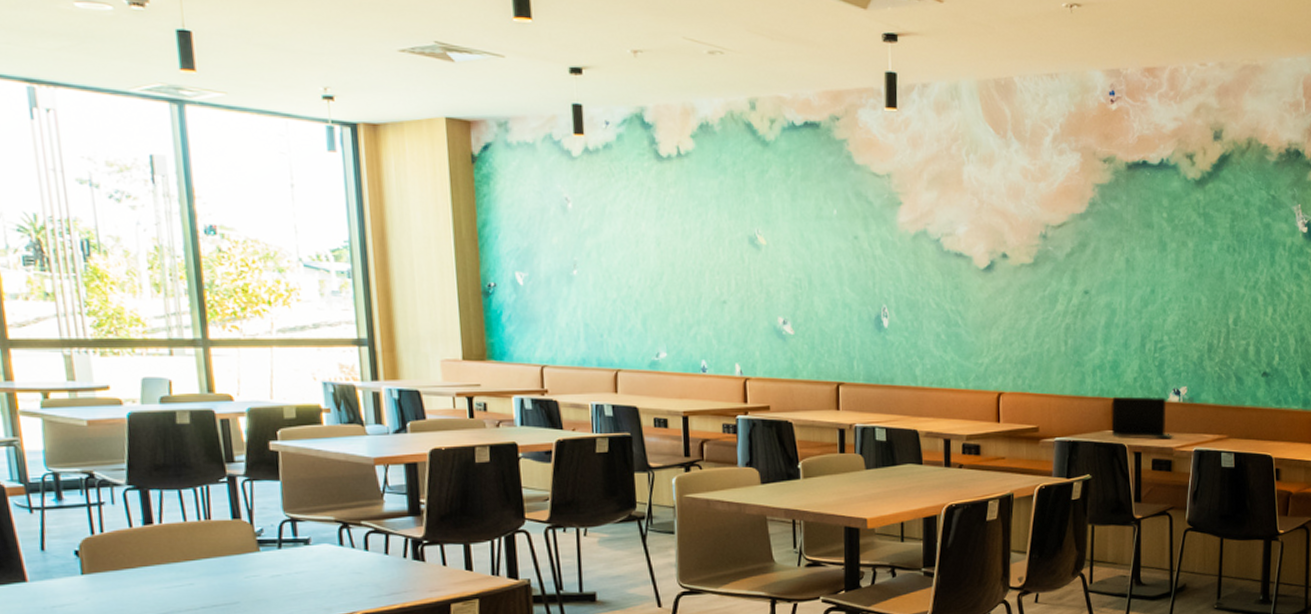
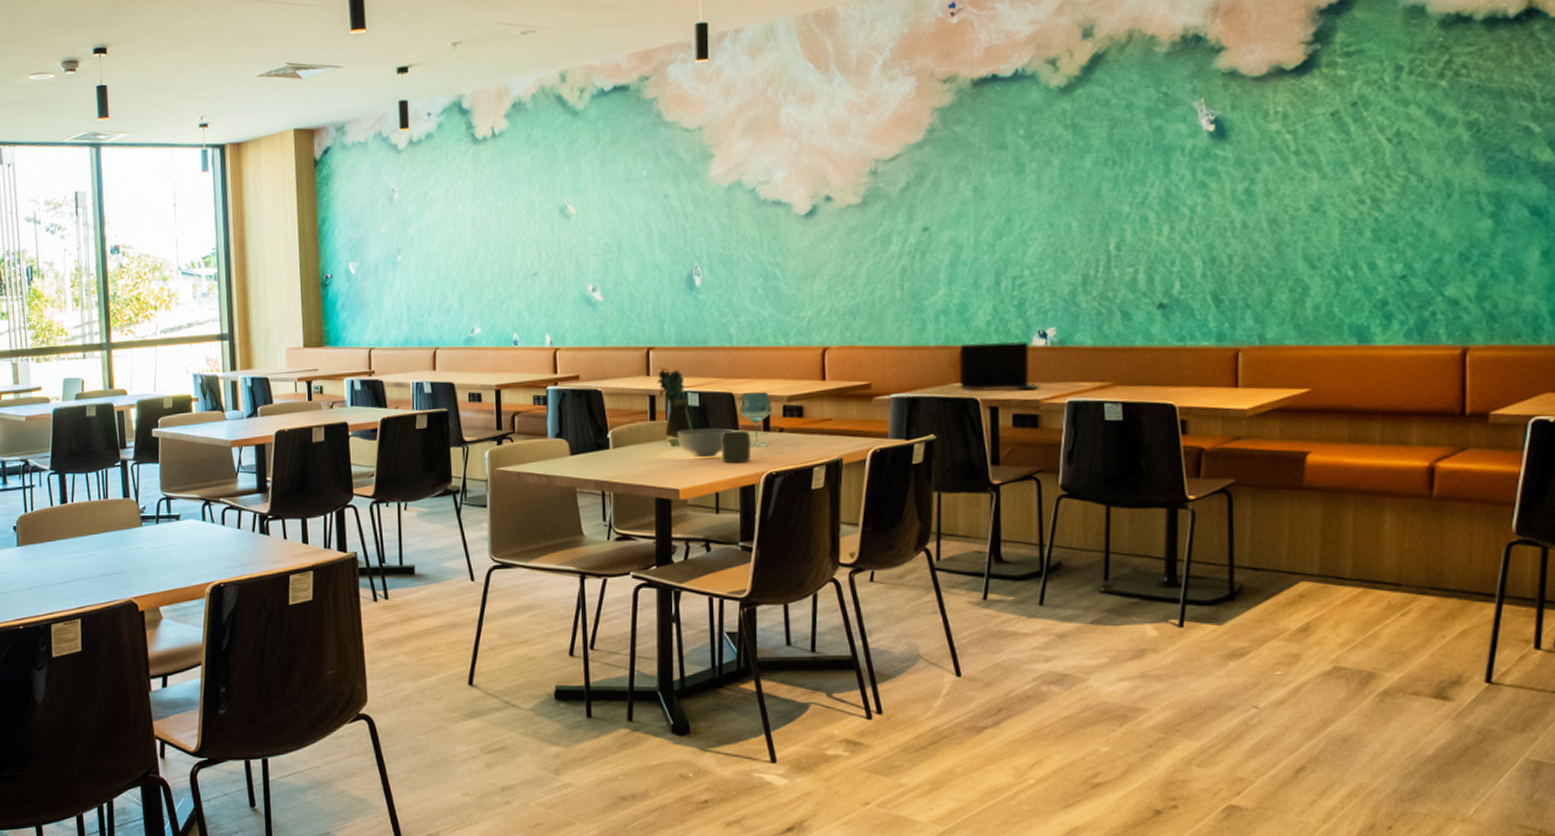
vase: none [846,402,880,479] -> present [657,367,693,448]
bowl: none [865,462,916,490] -> present [676,428,732,458]
mug: none [905,465,934,495] -> present [720,430,752,463]
wine glass: none [923,431,952,482] -> present [739,392,771,449]

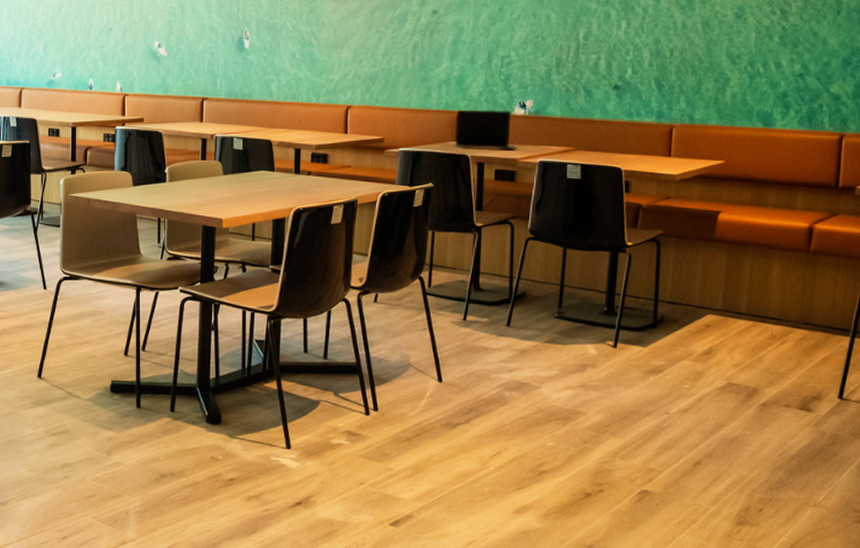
vase: present [657,367,693,448] -> none [208,115,236,184]
bowl: present [676,428,732,458] -> none [223,169,268,194]
mug: present [720,430,752,463] -> none [258,172,284,199]
wine glass: present [739,392,771,449] -> none [276,141,302,188]

